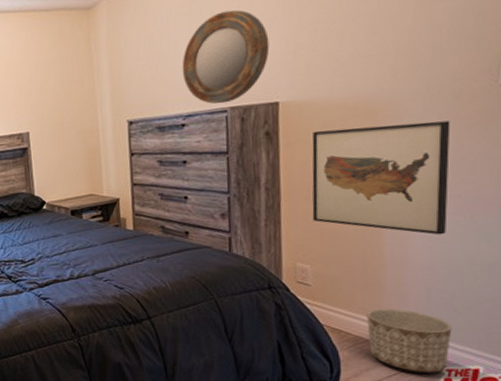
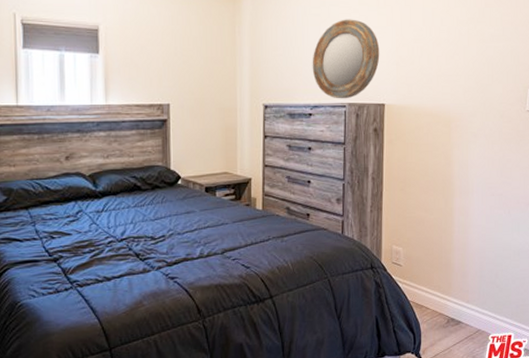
wall art: present [312,120,451,235] -> none [405,132,497,225]
planter: present [367,308,452,373] -> none [441,285,496,341]

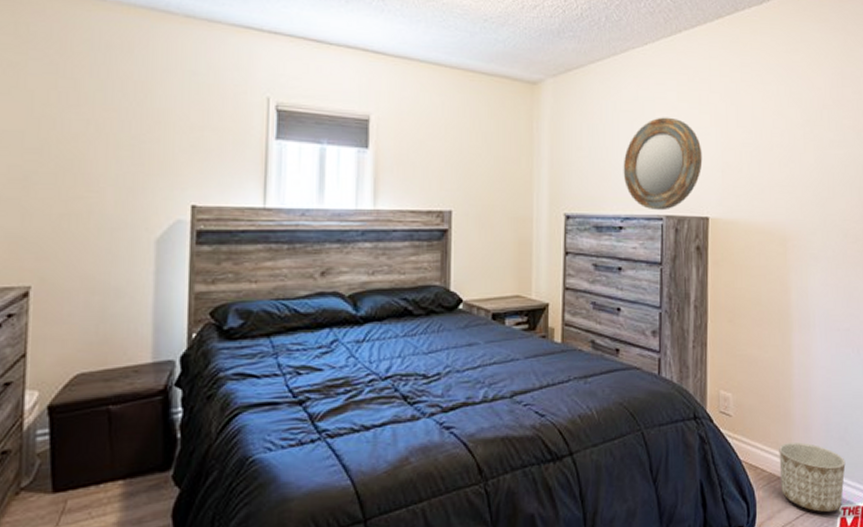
planter: none [441,285,496,341] -> present [779,441,846,513]

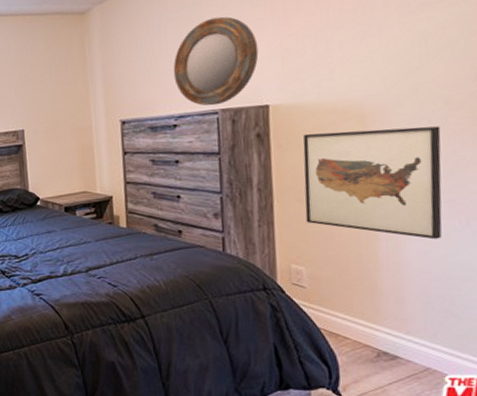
wall art: none [734,251,842,367] -> present [303,126,442,240]
planter: present [779,441,846,513] -> none [364,312,453,382]

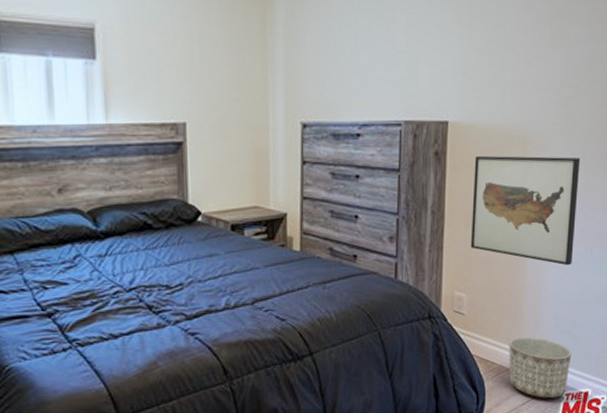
home mirror: present [173,16,259,106] -> none [361,16,443,116]
planter: none [364,312,453,382] -> present [509,336,572,399]

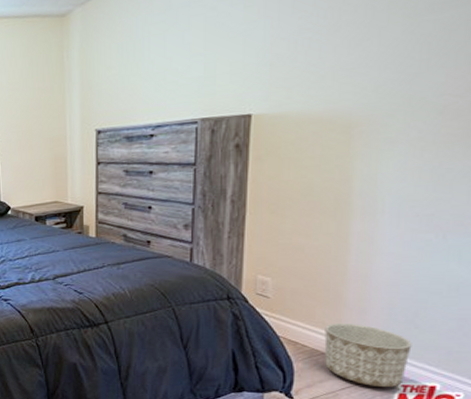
wall art: present [470,155,580,266] -> none [277,137,431,253]

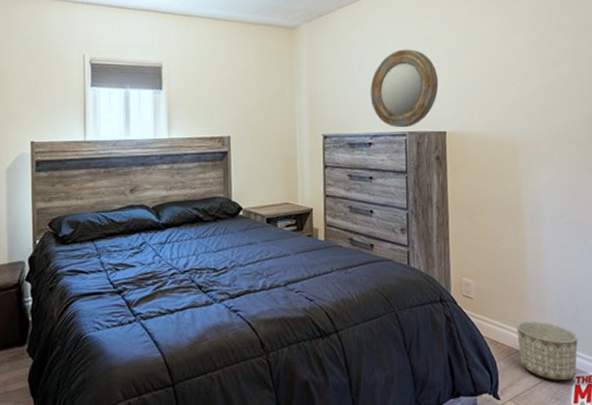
home mirror: none [154,19,246,115] -> present [370,49,439,128]

